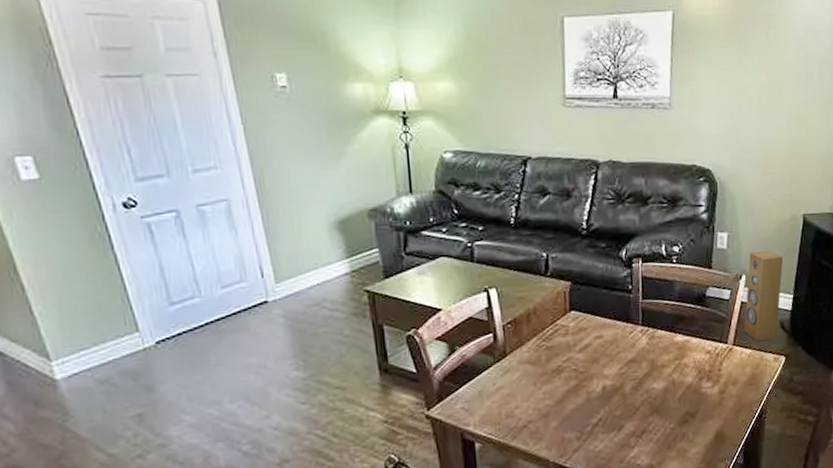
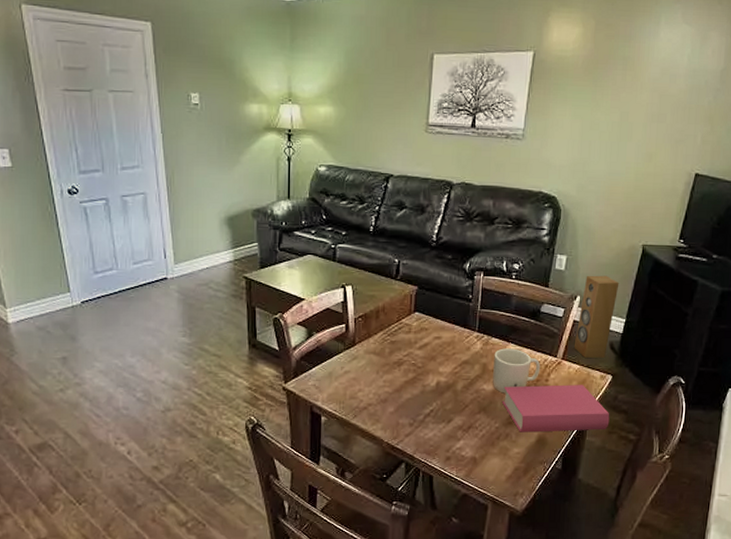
mug: none [661,339,712,390] -> present [492,348,541,394]
book: none [675,370,787,430] -> present [502,385,610,432]

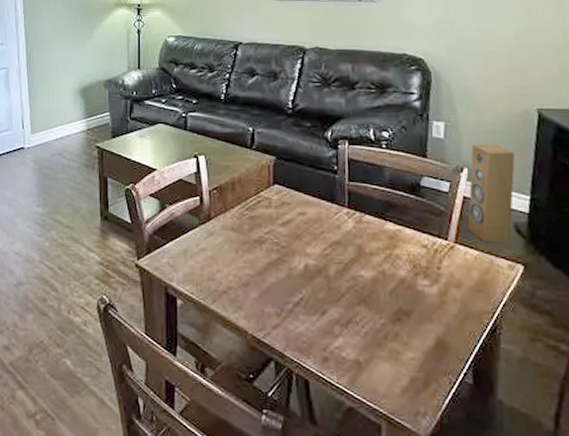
mug: present [492,348,541,394] -> none [369,227,430,282]
book: present [502,385,610,432] -> none [386,273,530,336]

